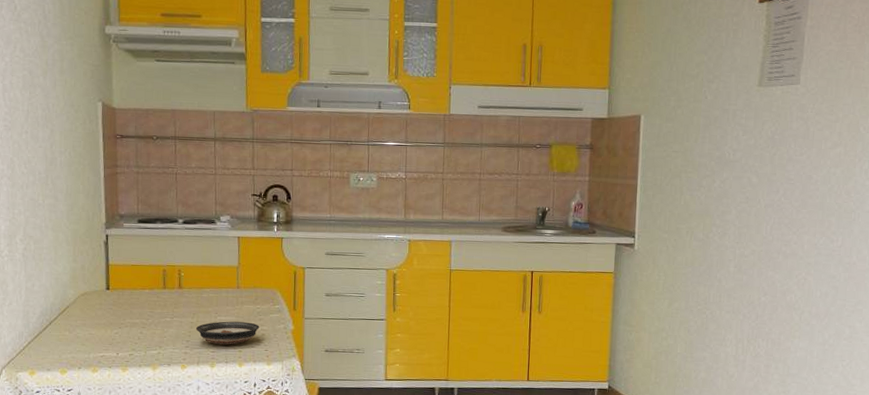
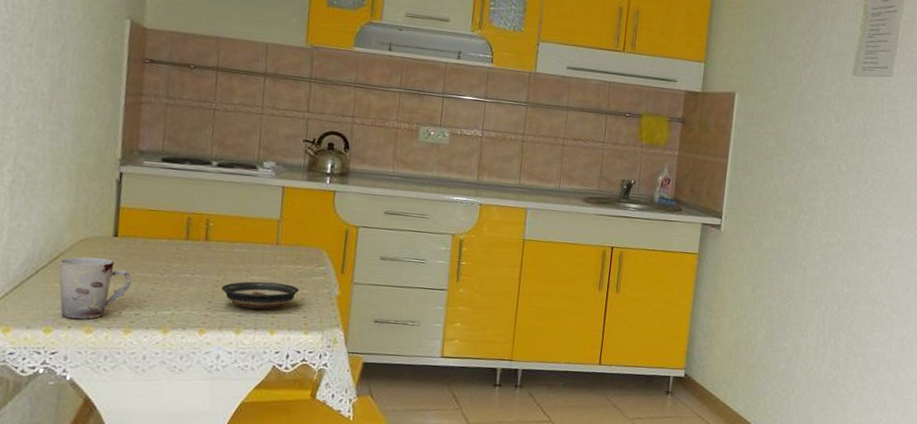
cup: none [66,308,124,361] -> present [58,256,132,320]

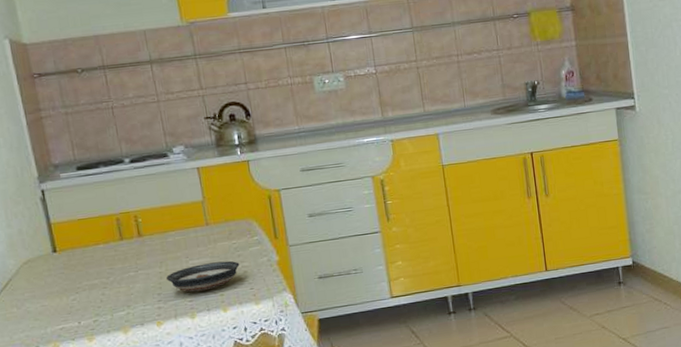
cup: present [58,256,132,320] -> none [10,275,82,339]

